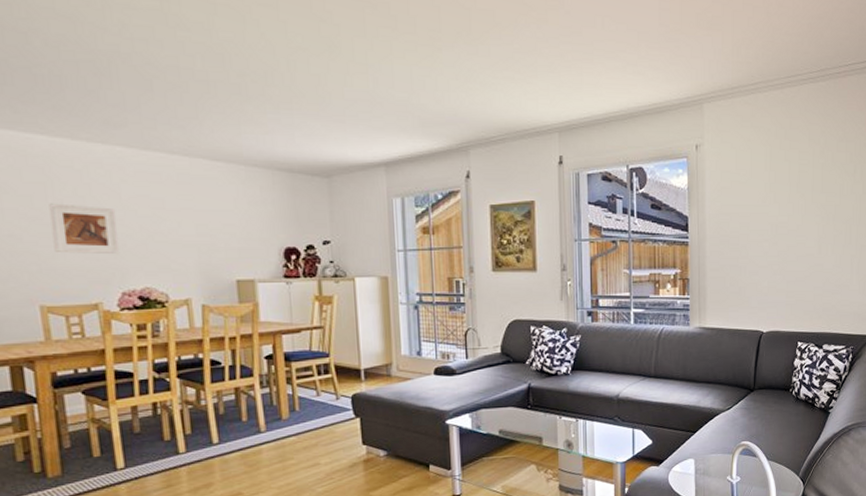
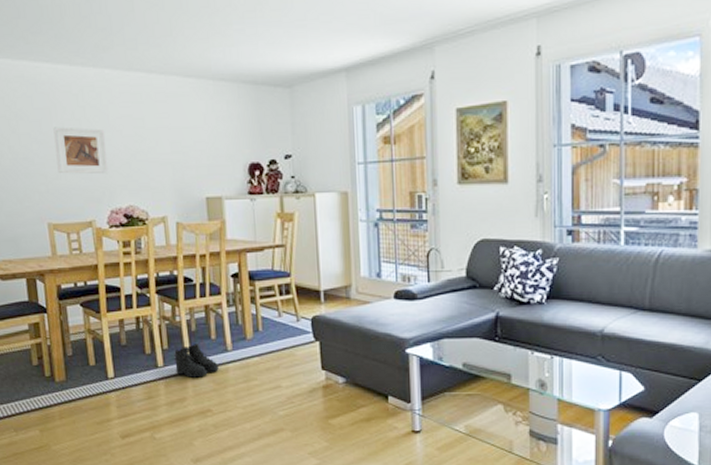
boots: none [198,426,251,462] -> present [174,342,219,378]

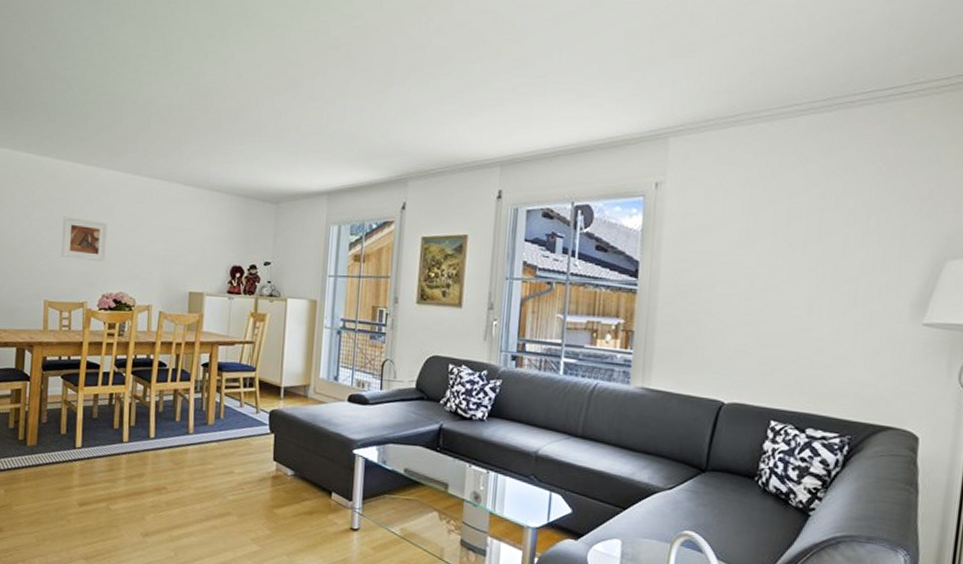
boots: present [174,342,219,378] -> none [138,423,179,456]

